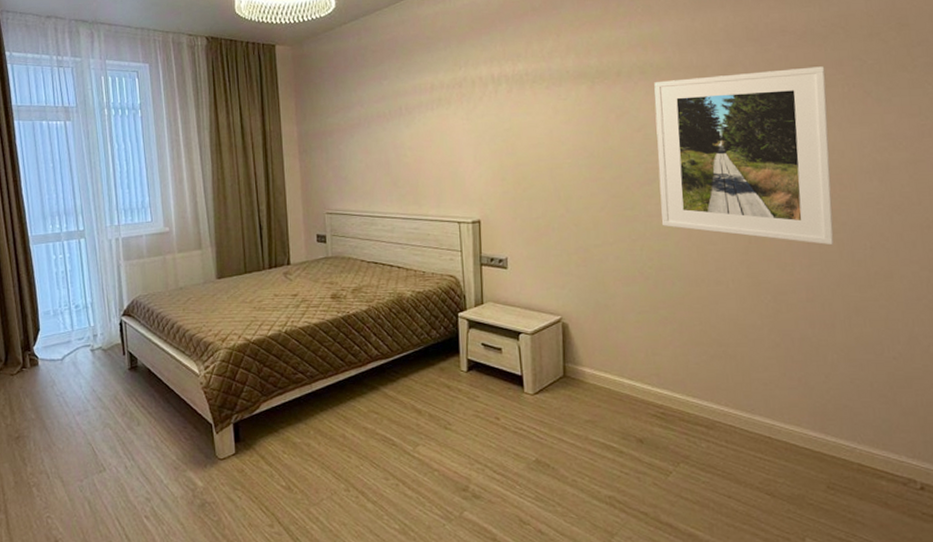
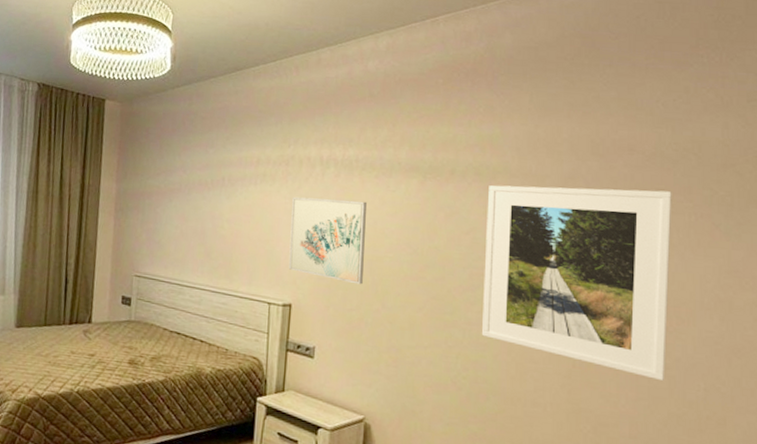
wall art: none [469,113,545,193] -> present [288,196,366,285]

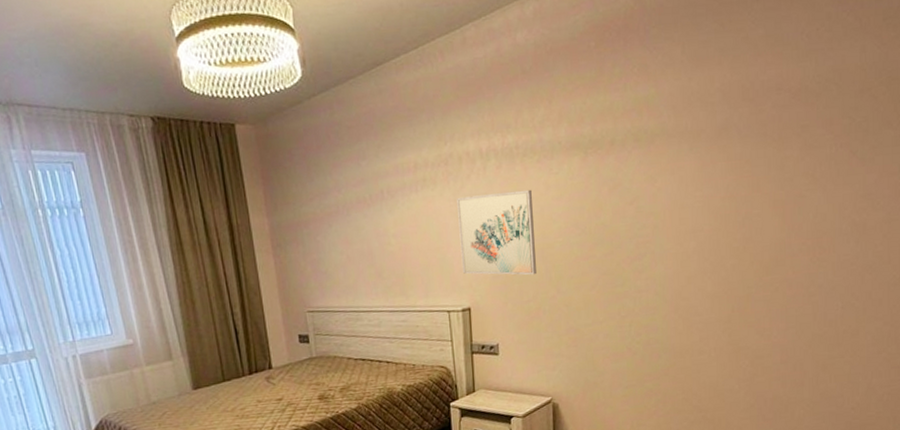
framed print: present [482,185,672,382] -> none [648,126,816,308]

